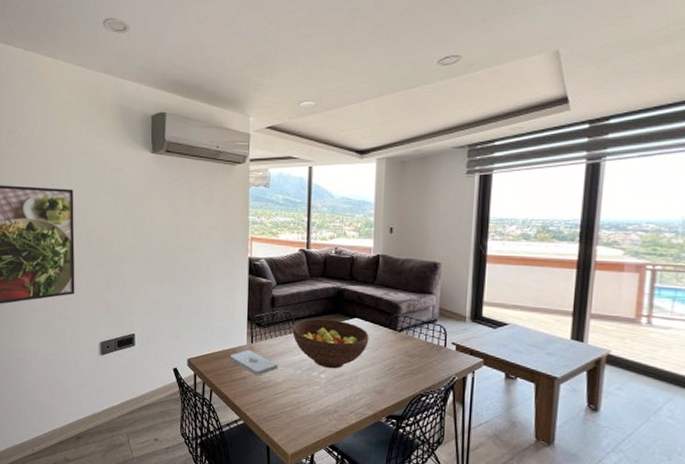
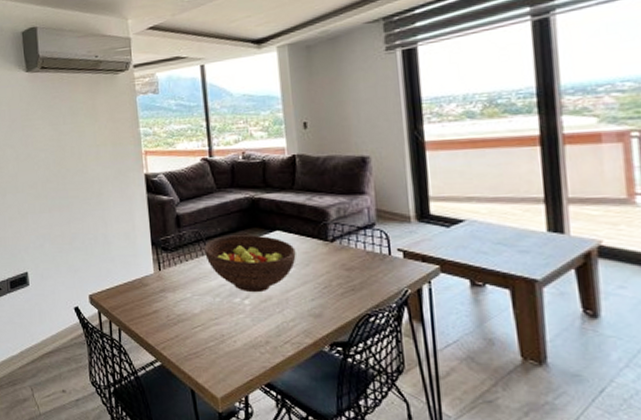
notepad: present [230,349,279,376] -> none [136,278,194,308]

